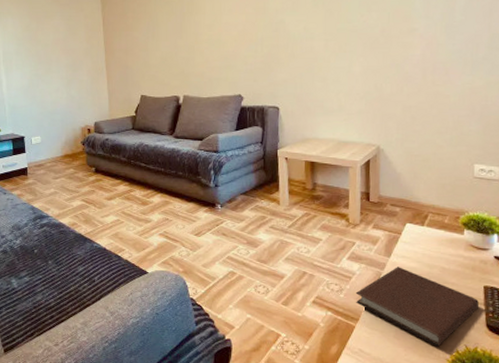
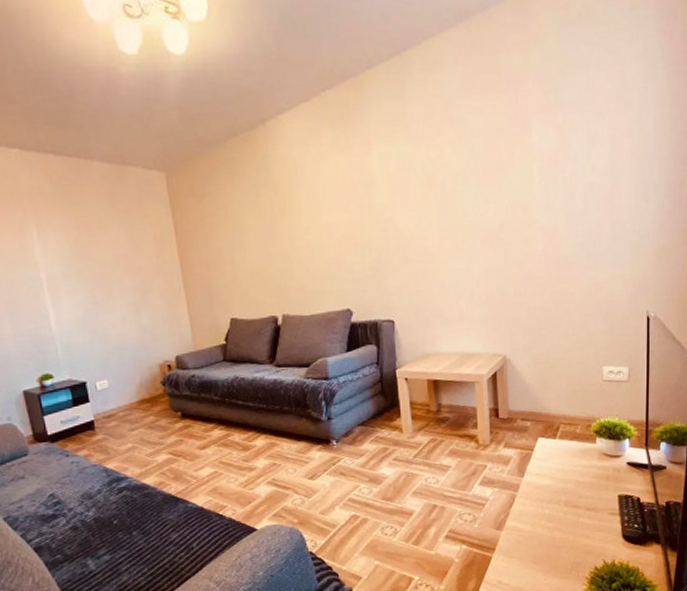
notebook: present [355,267,479,347] -> none [490,486,614,566]

